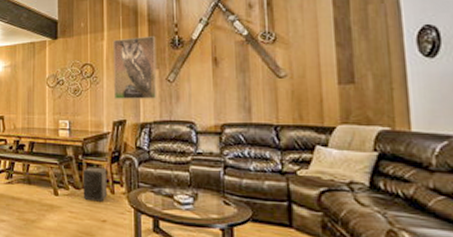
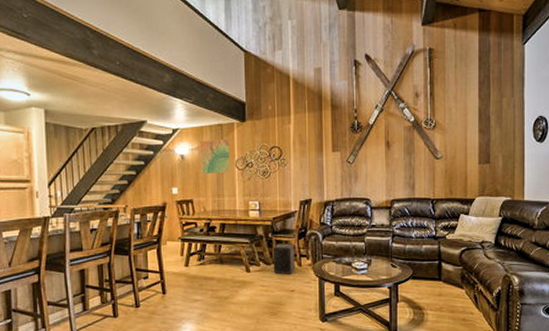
topographic map: none [12,57,41,92] -> present [199,139,230,175]
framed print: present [114,36,157,99] -> none [300,121,339,180]

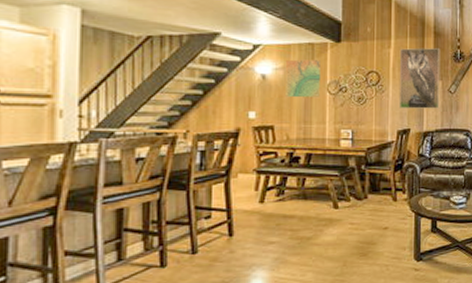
speaker: present [272,243,296,274] -> none [365,176,390,210]
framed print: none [300,121,339,180] -> present [400,48,441,109]

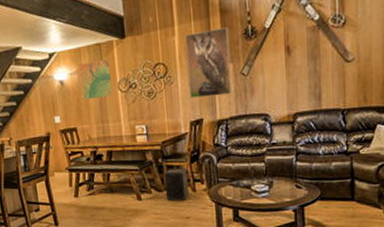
speaker: none [365,176,390,210] -> present [163,168,190,201]

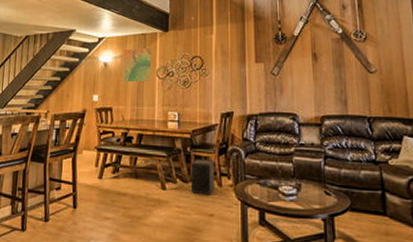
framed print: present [185,27,233,98] -> none [222,32,263,92]

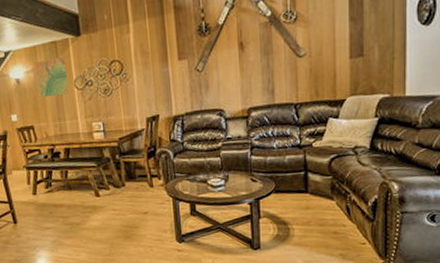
speaker: present [190,159,215,195] -> none [121,164,147,196]

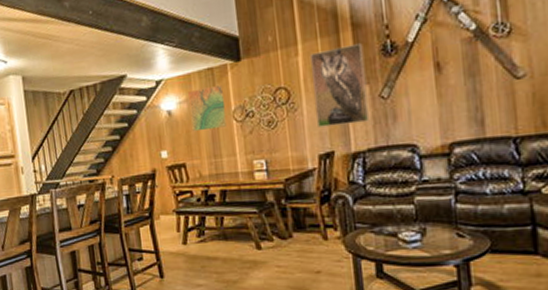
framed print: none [140,24,188,95] -> present [311,43,370,128]

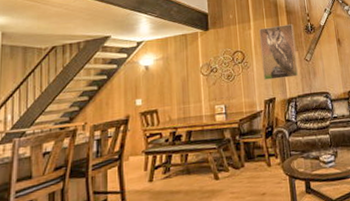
topographic map: present [187,85,226,132] -> none [164,48,195,84]

